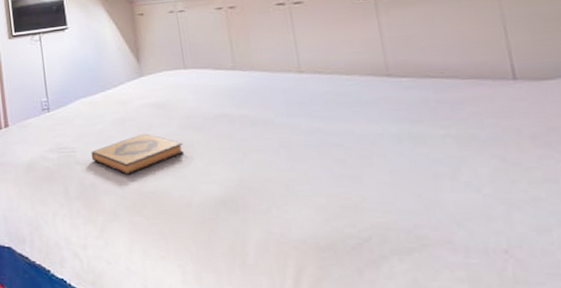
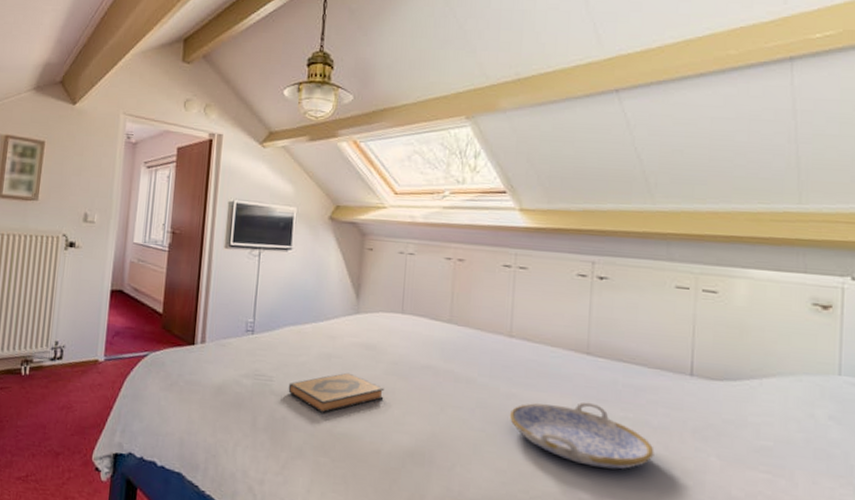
serving tray: none [316,125,491,191] -> present [509,402,654,469]

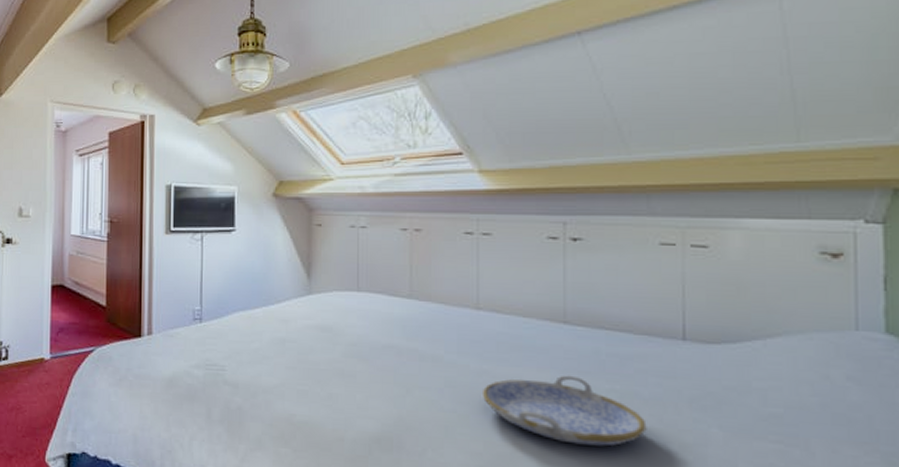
hardback book: present [288,372,385,413] -> none [242,357,344,401]

